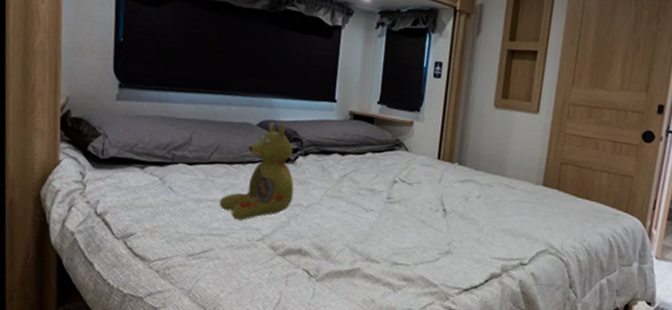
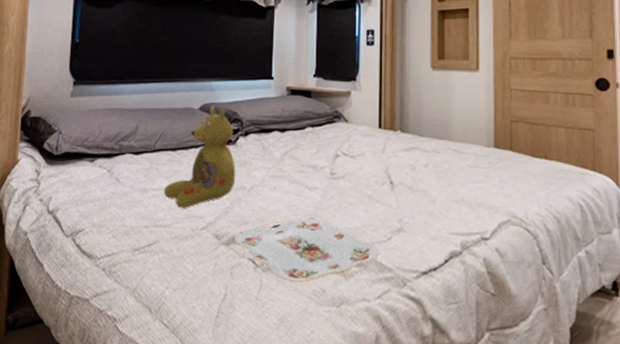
serving tray: none [290,236,427,293] -> present [234,218,379,283]

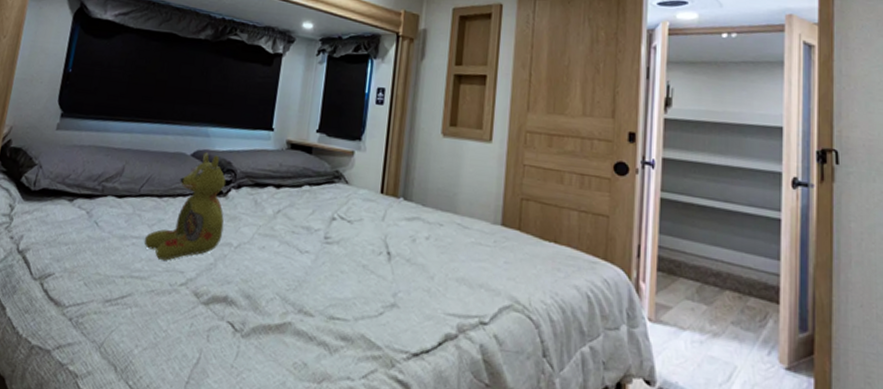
serving tray: present [234,218,379,283] -> none [214,282,369,354]

